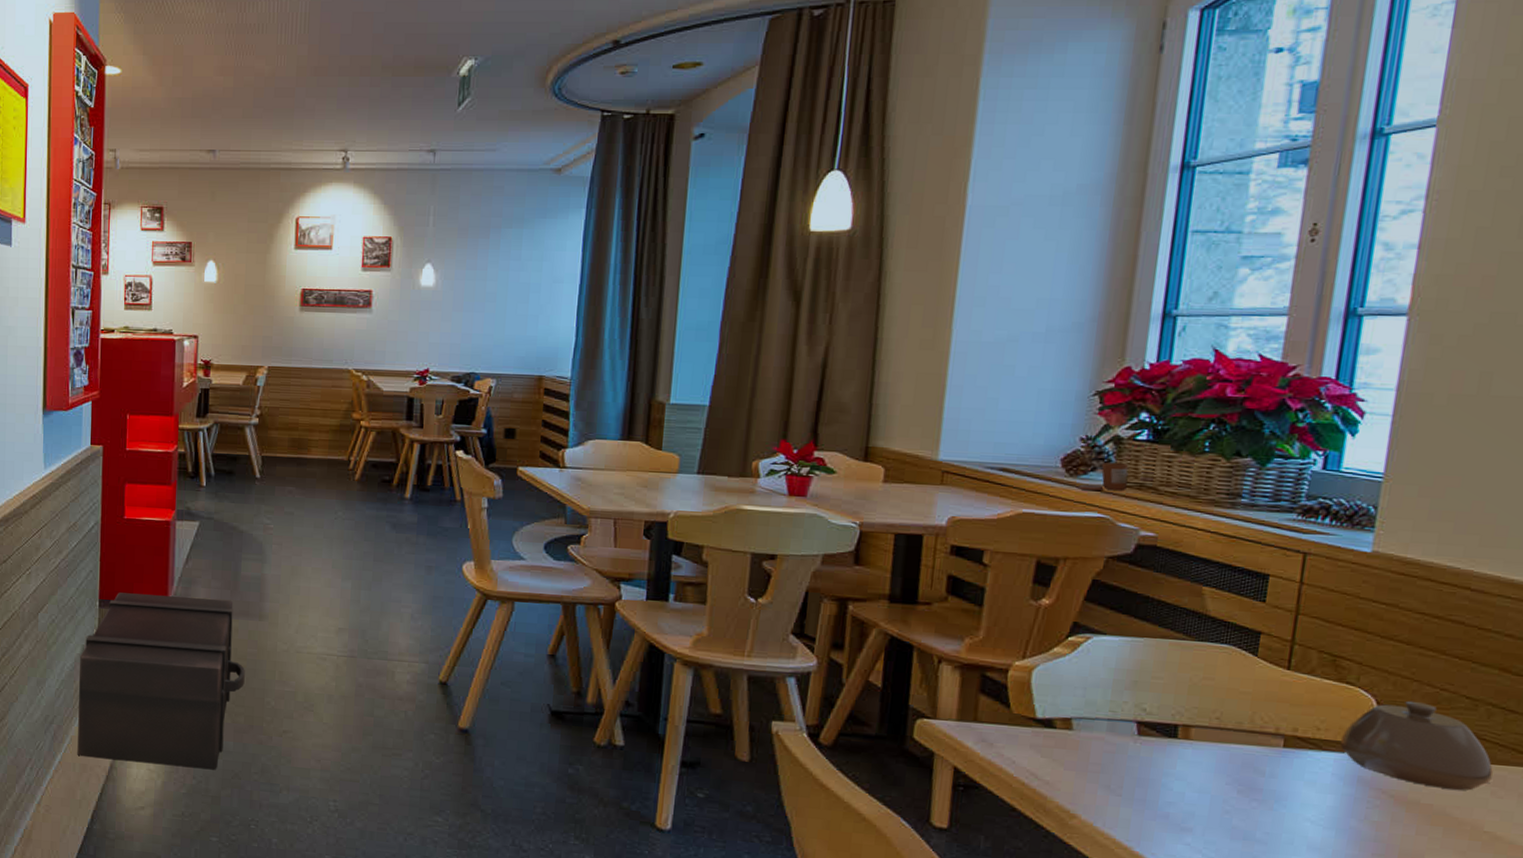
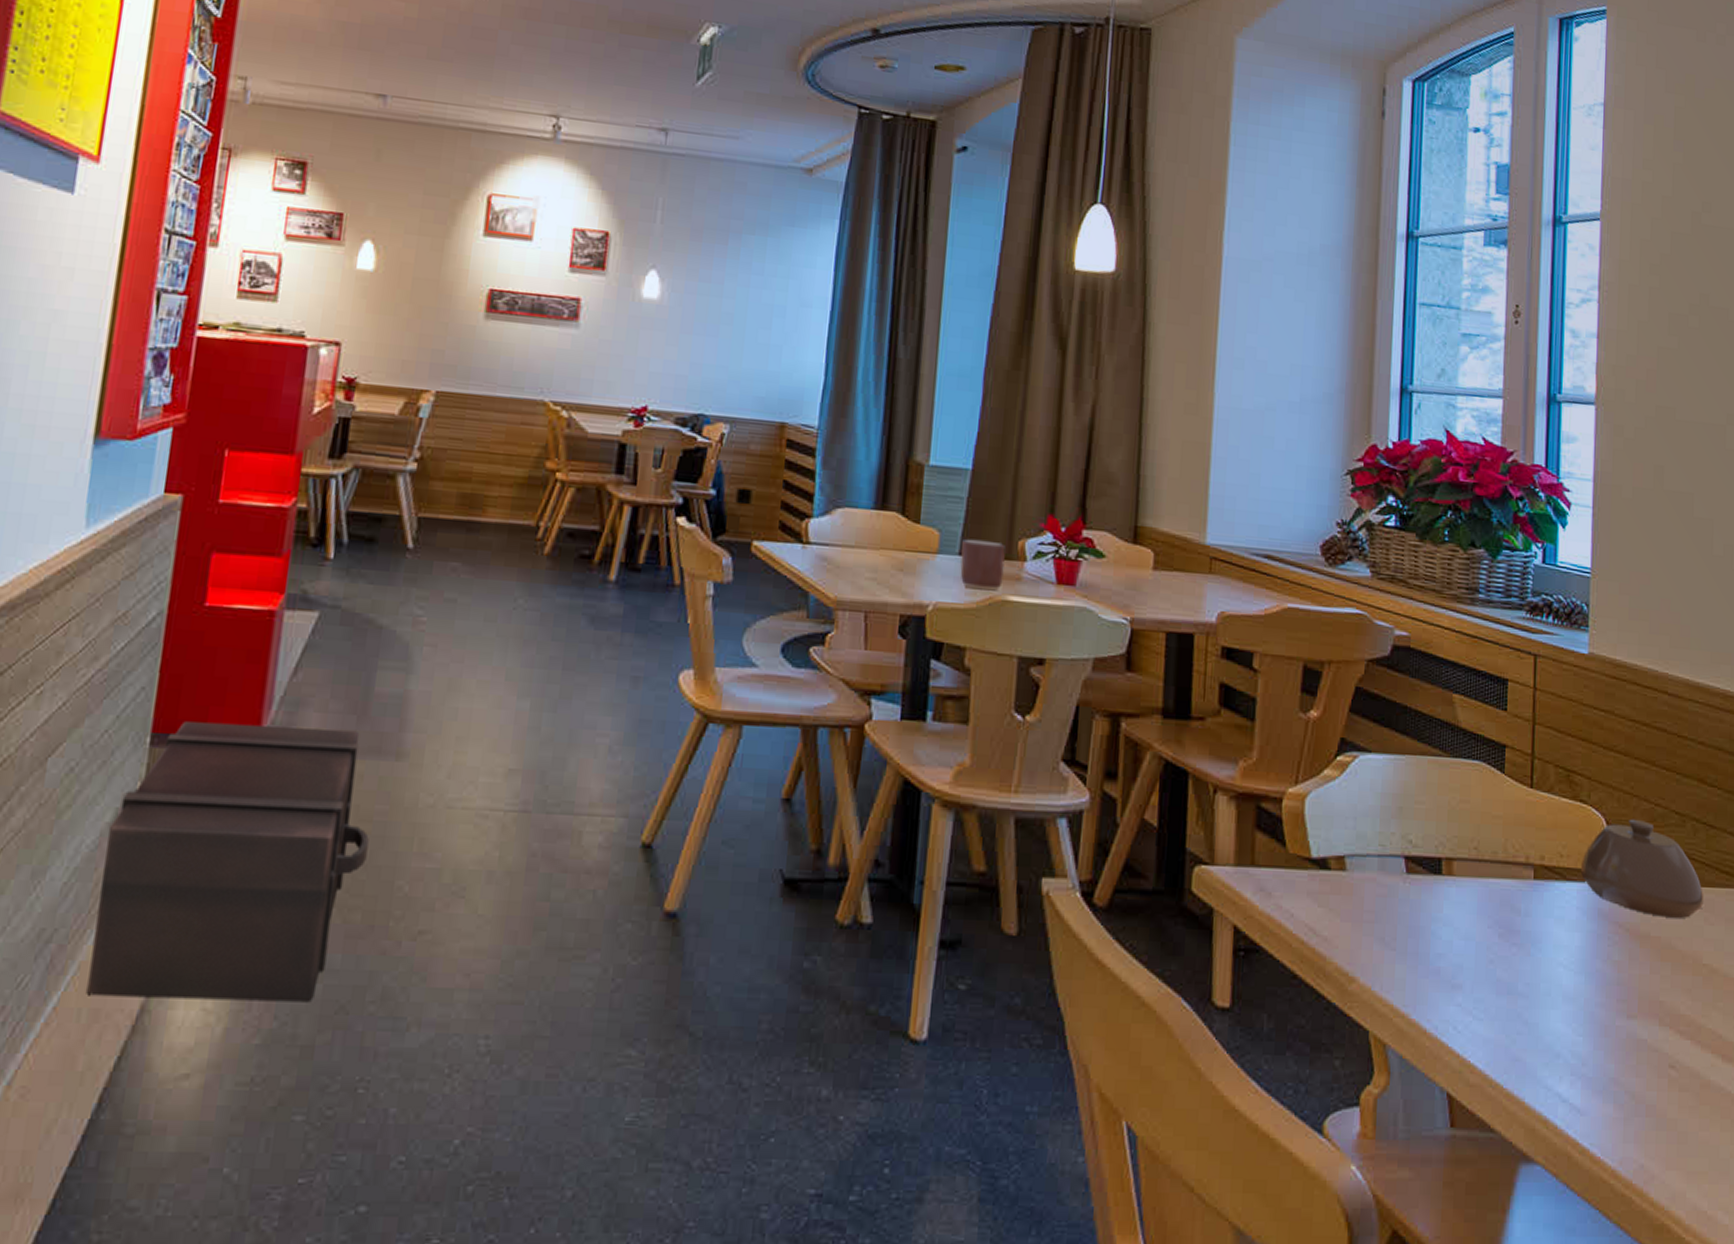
mug: none [698,461,740,502] -> present [960,538,1006,591]
candle: present [1077,463,1128,491] -> none [1336,551,1381,584]

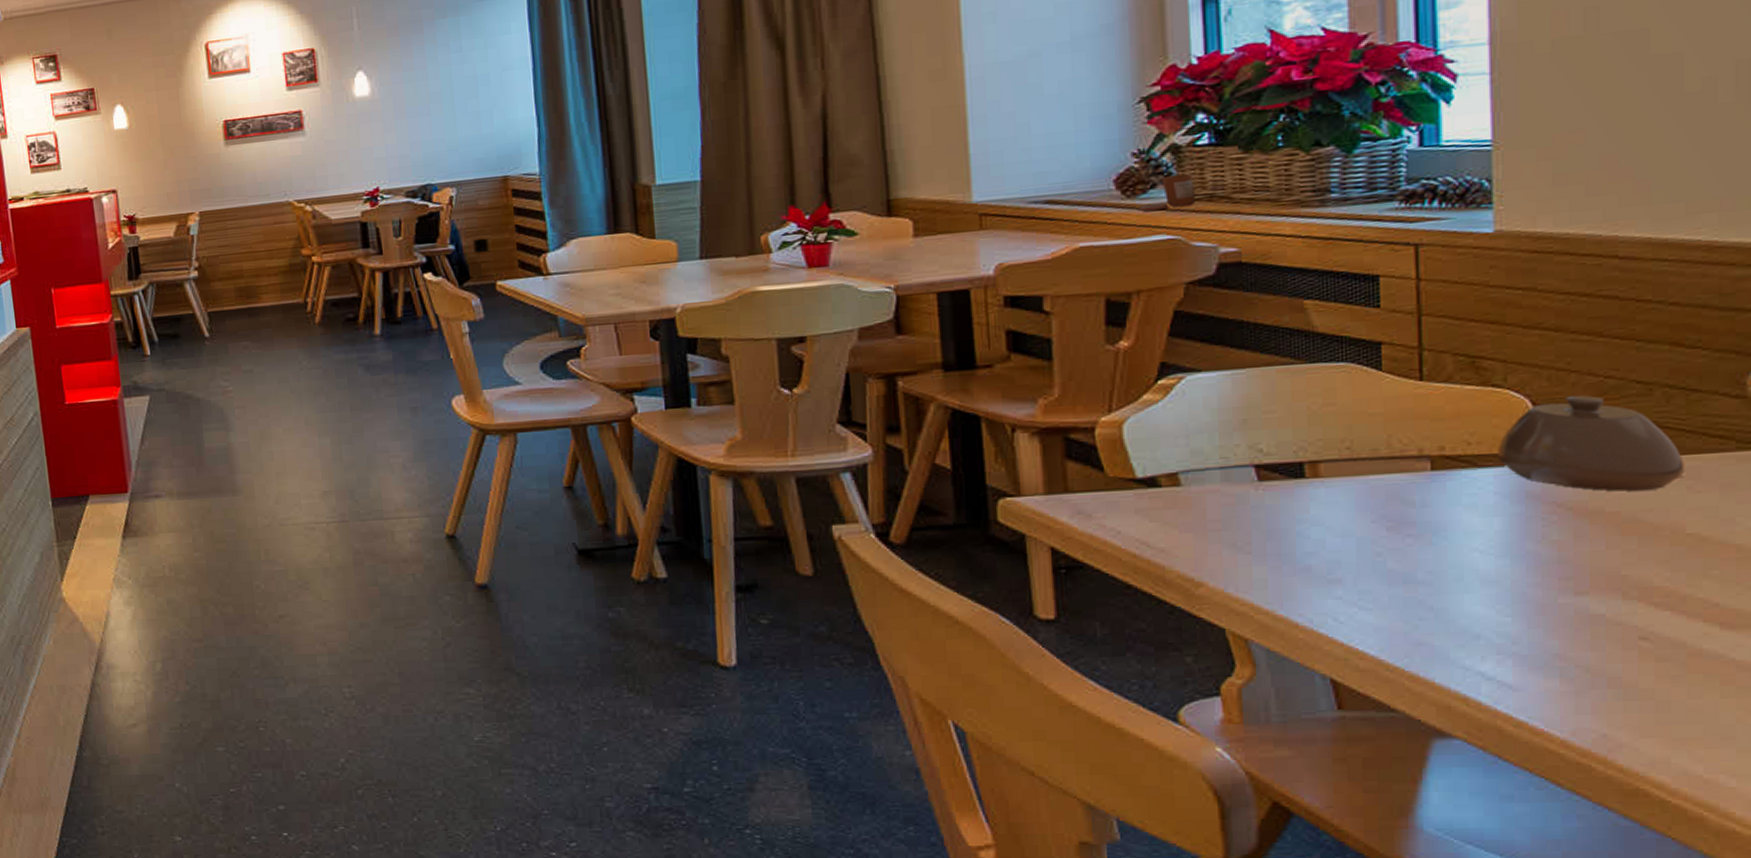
suitcase: present [87,721,369,1001] -> none [39,477,228,677]
mug: present [960,538,1006,591] -> none [702,240,750,287]
candle: none [1336,551,1381,584] -> present [1138,174,1195,212]

